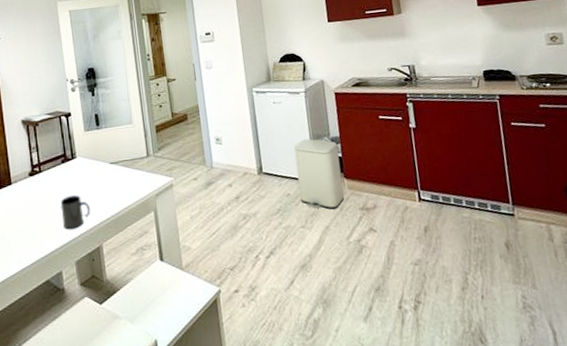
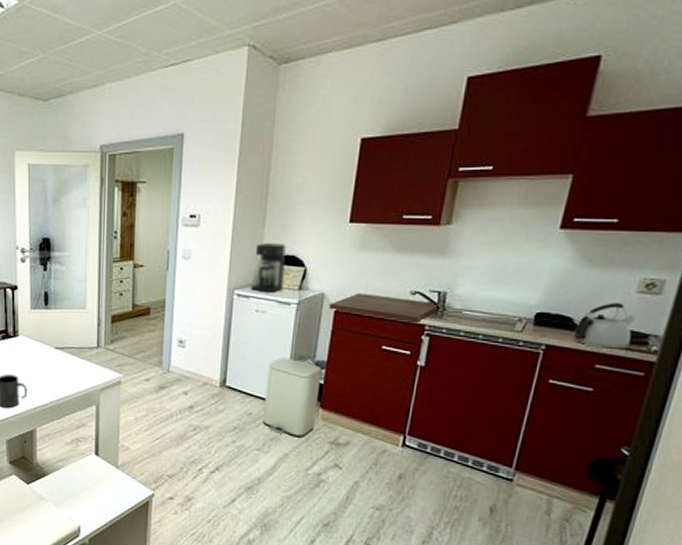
coffee maker: none [262,45,290,87] -> present [251,243,286,294]
cutting board: none [329,74,413,94] -> present [329,293,440,324]
kettle: none [515,54,557,92] -> present [572,302,636,349]

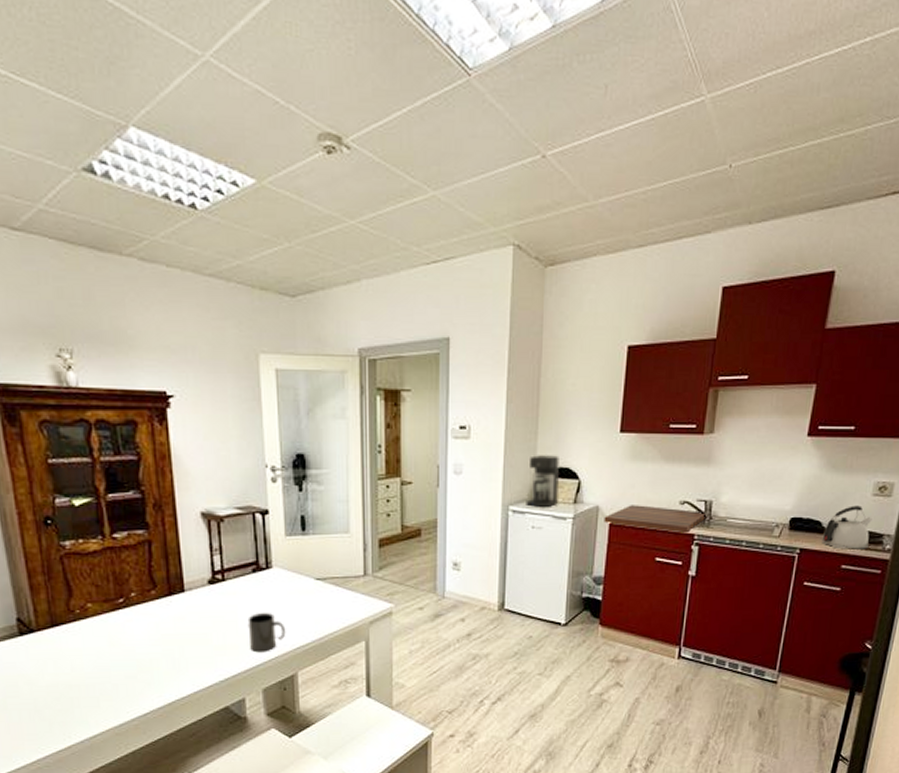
pedal bin: present [262,357,322,438] -> none [543,575,599,658]

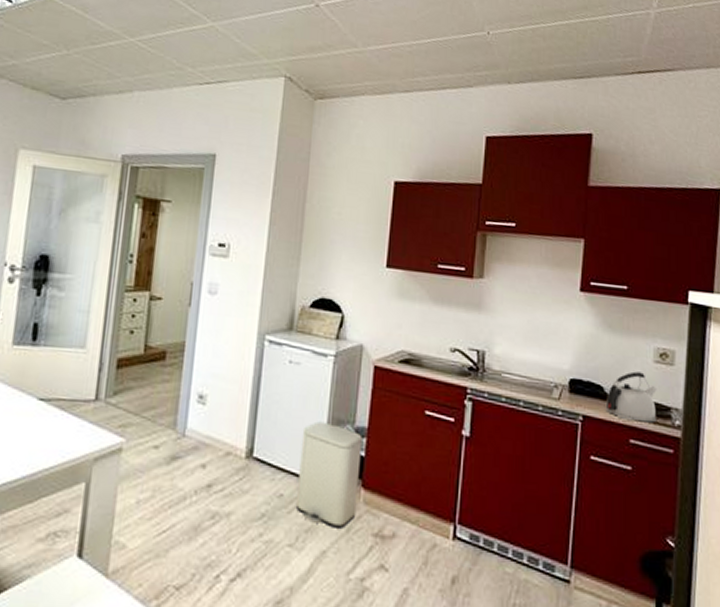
coffee maker: present [526,455,559,508] -> none [284,282,322,342]
pedal bin: none [543,575,599,658] -> present [295,421,362,528]
cutting board: present [604,505,707,533] -> none [368,347,480,386]

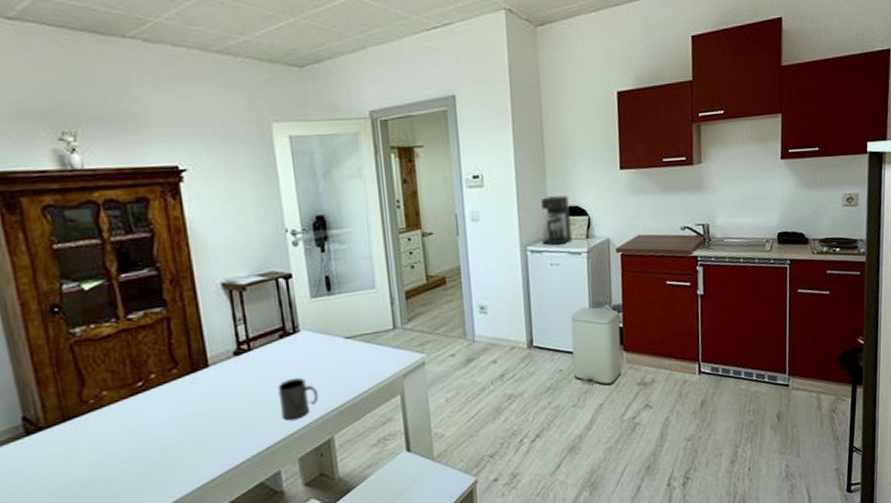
coffee maker: none [284,282,322,342] -> present [541,195,572,246]
cutting board: none [368,347,480,386] -> present [615,234,706,256]
kettle: present [605,371,657,423] -> none [807,216,846,257]

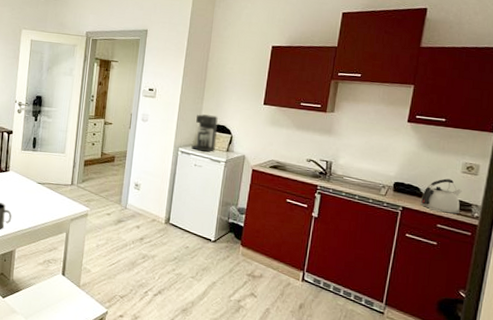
pedal bin: present [570,306,622,386] -> none [196,203,242,270]
cutting board: present [615,234,706,256] -> none [248,157,328,184]
kettle: none [807,216,846,257] -> present [420,178,462,214]

